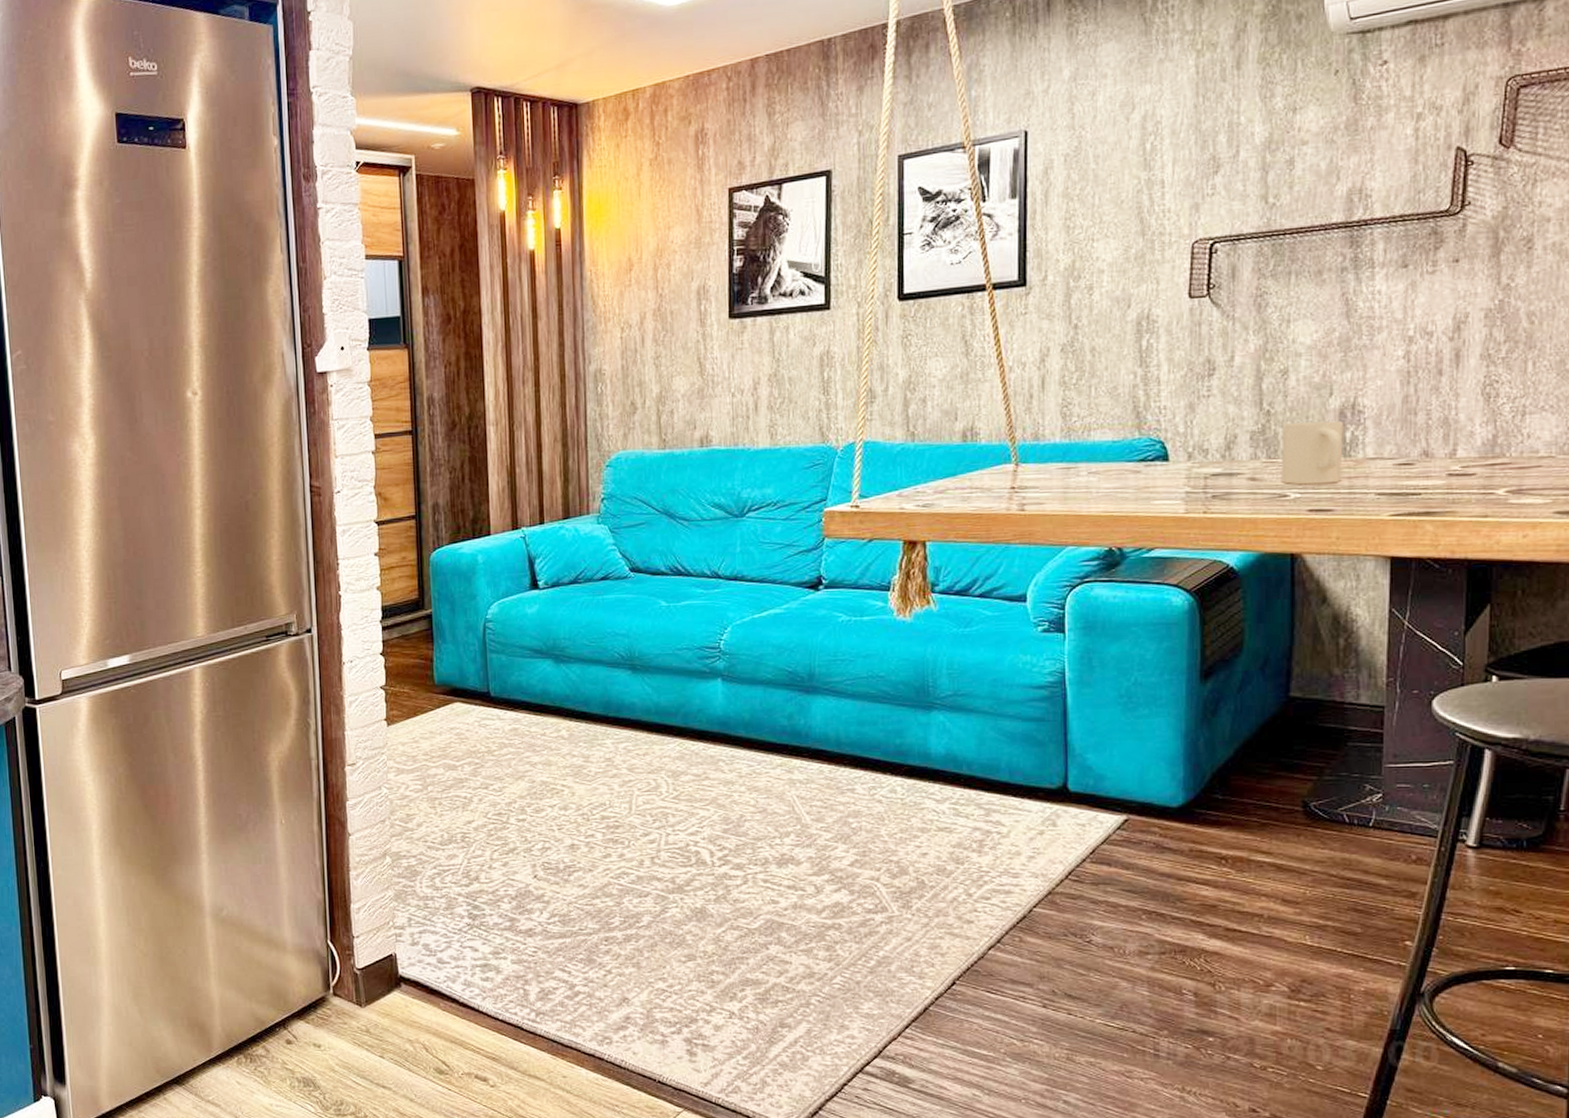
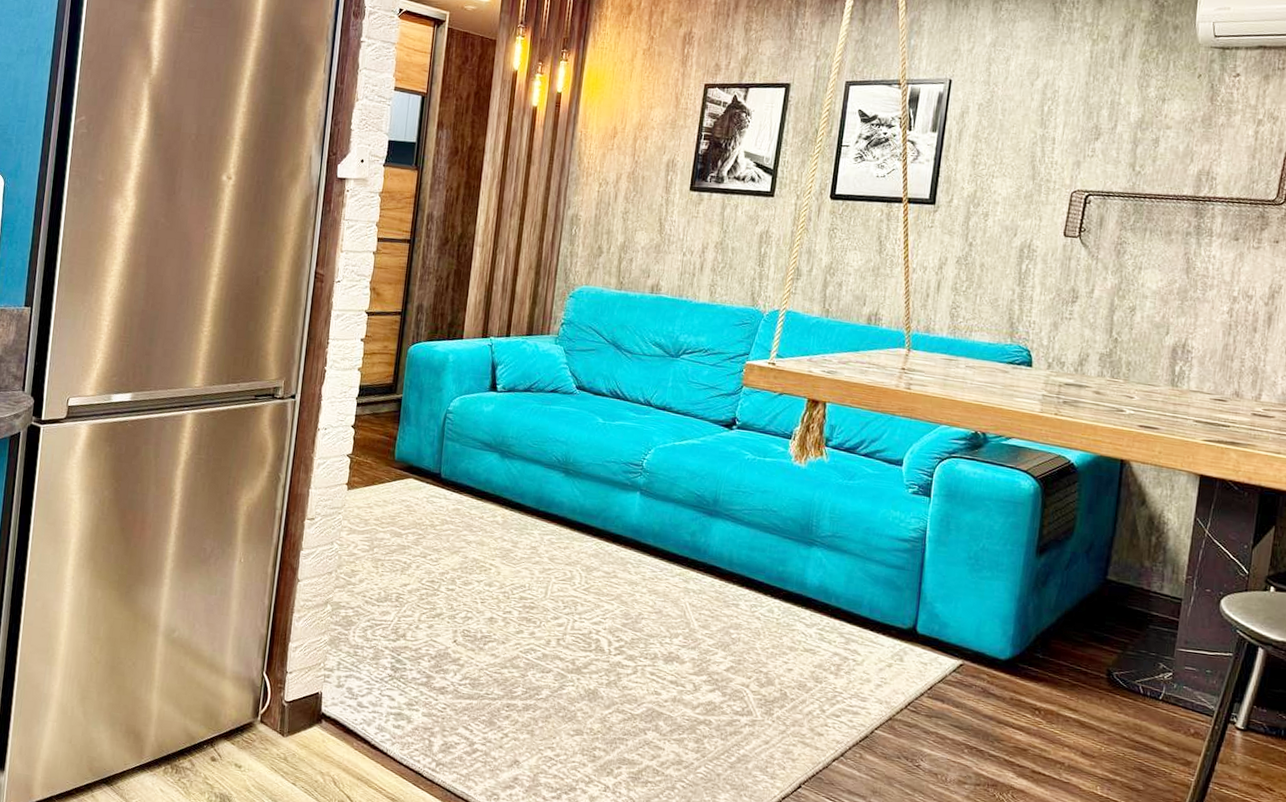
mug: present [1281,420,1343,486] -> none [1120,351,1174,408]

